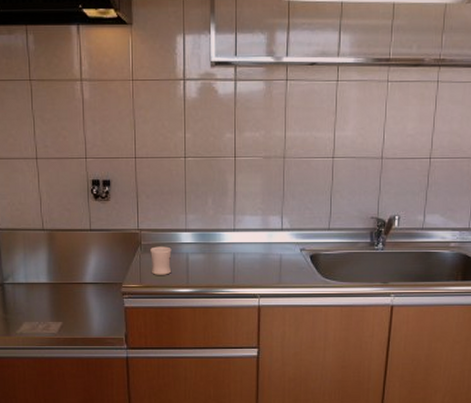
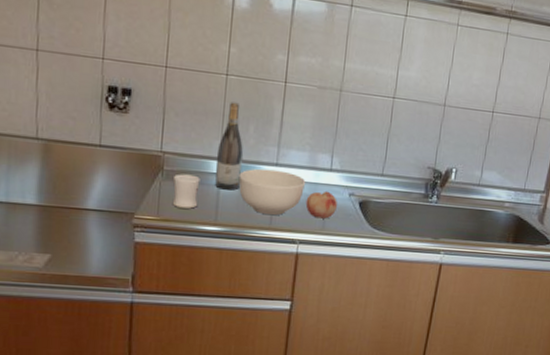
wine bottle: none [183,180,206,256] -> present [215,102,244,191]
bowl: none [203,235,261,275] -> present [238,168,306,216]
fruit: none [262,248,290,274] -> present [305,191,337,219]

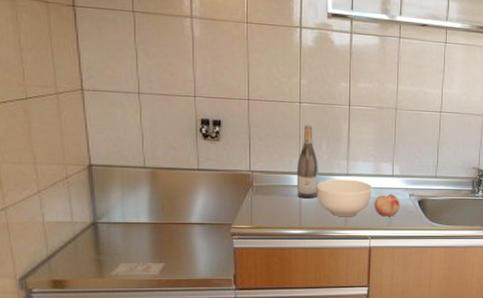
mug: present [172,174,200,209] -> none [262,188,284,217]

